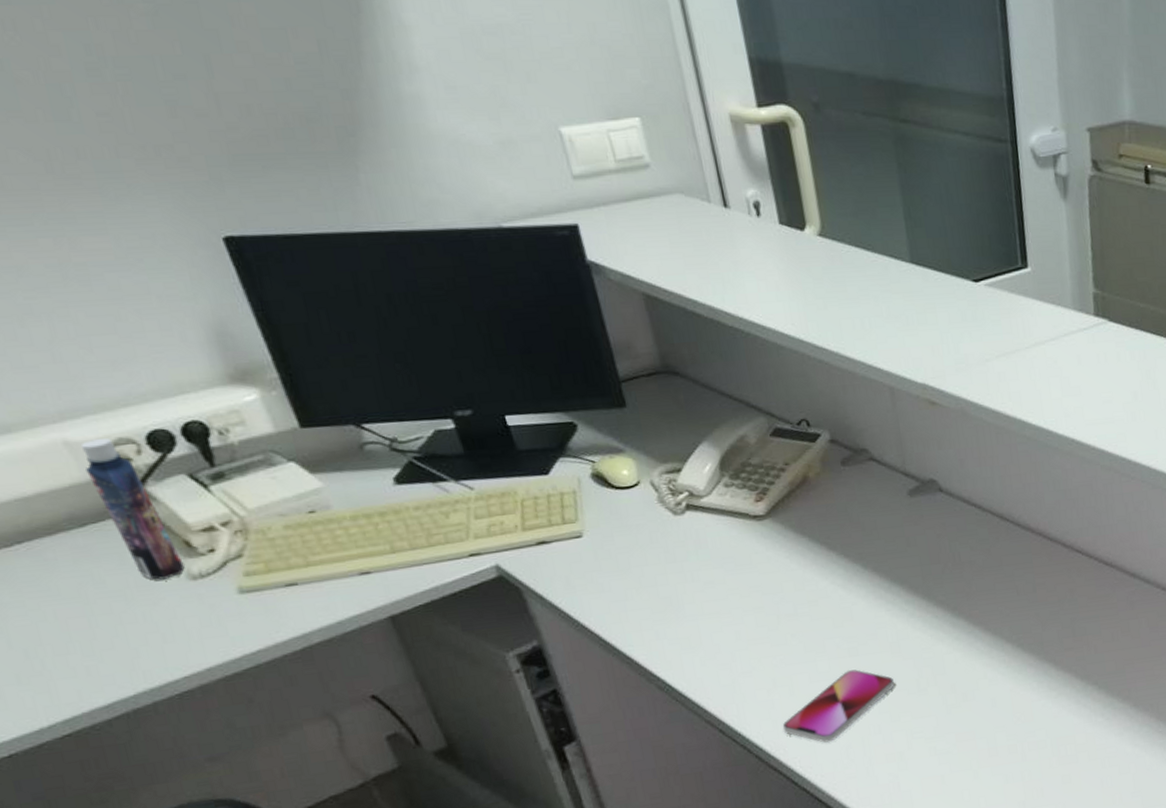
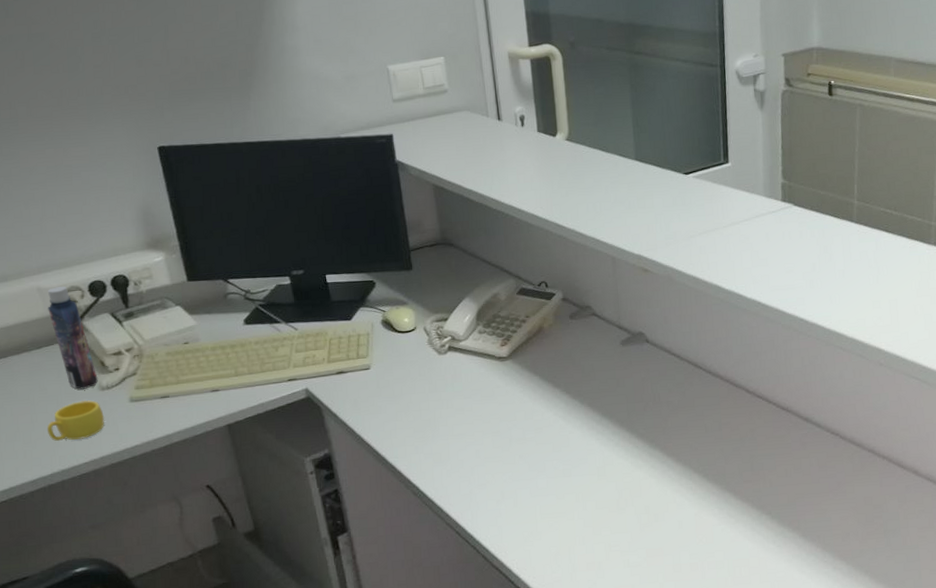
cup: none [116,594,205,651] -> present [47,400,105,441]
smartphone: present [782,669,895,743] -> none [505,488,598,550]

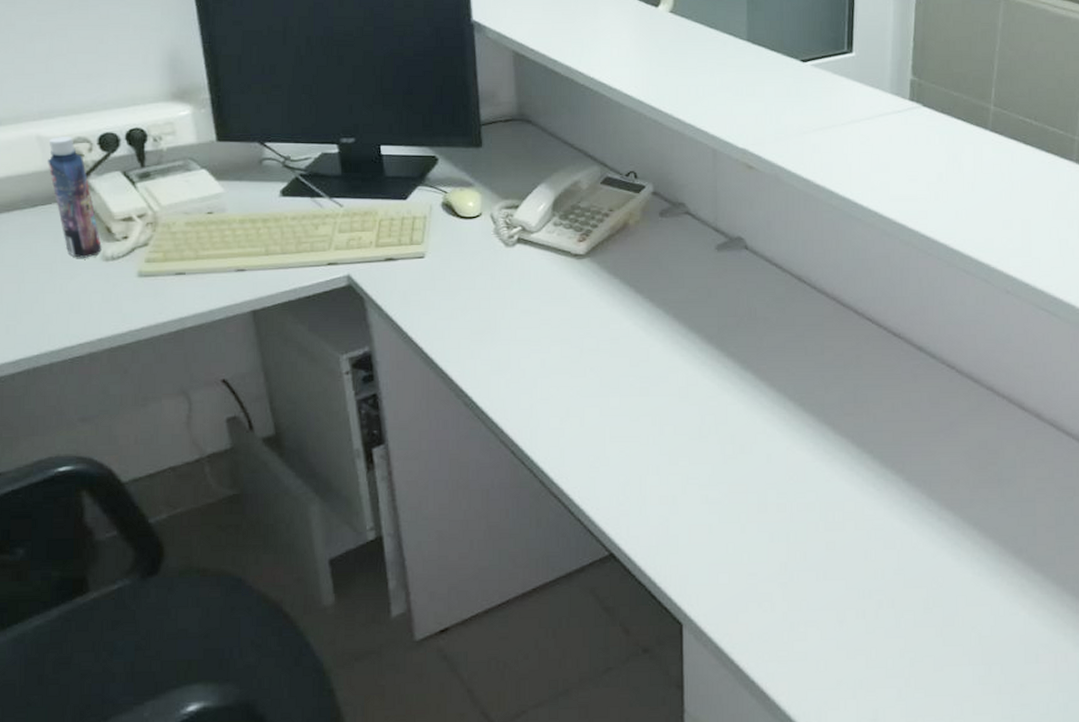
cup: present [47,400,105,441] -> none [37,271,107,316]

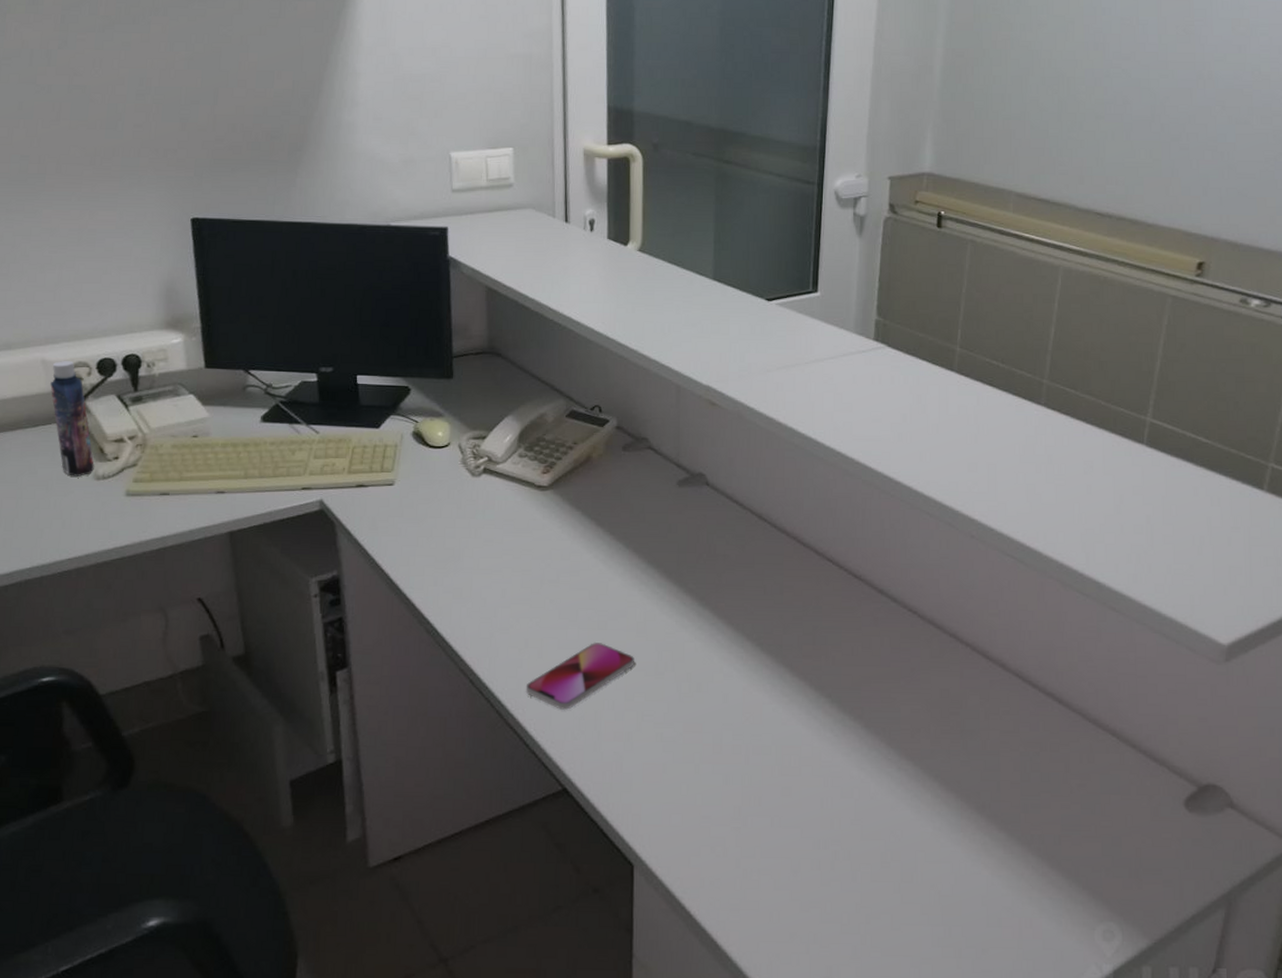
smartphone: none [568,409,677,478] -> present [525,643,634,711]

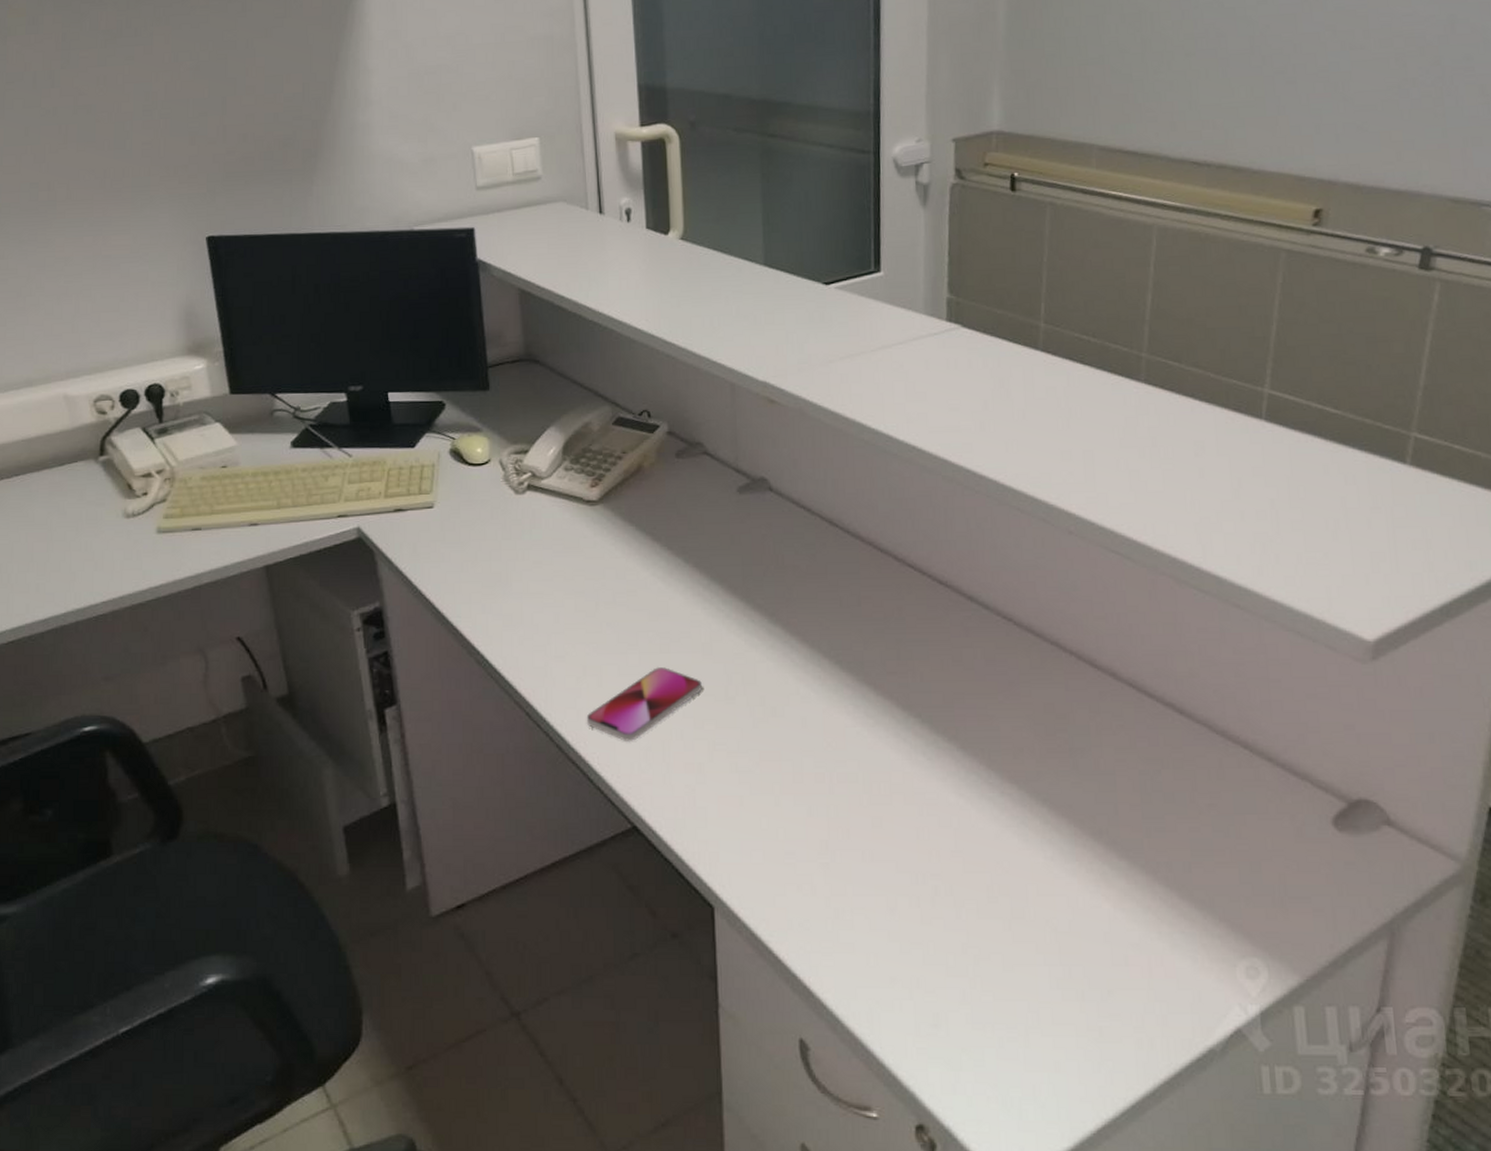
bottle: present [50,361,94,477] -> none [74,395,123,515]

